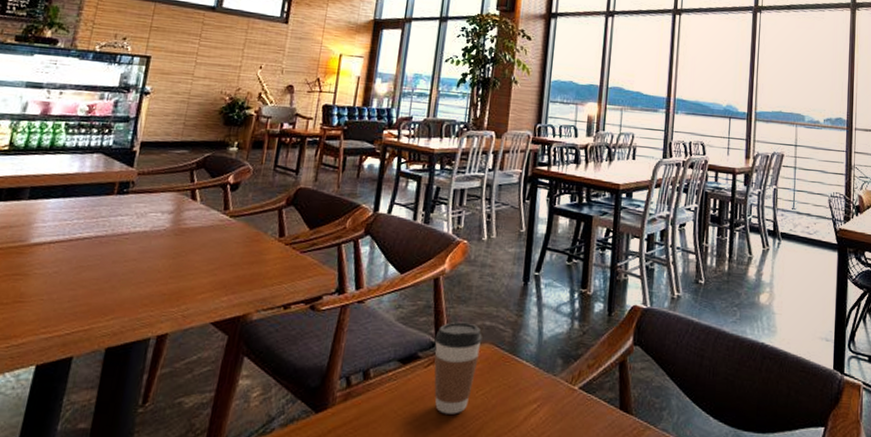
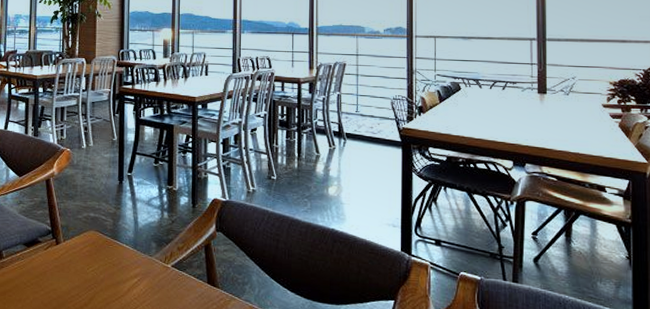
coffee cup: present [434,321,482,414] -> none [50,214,88,286]

